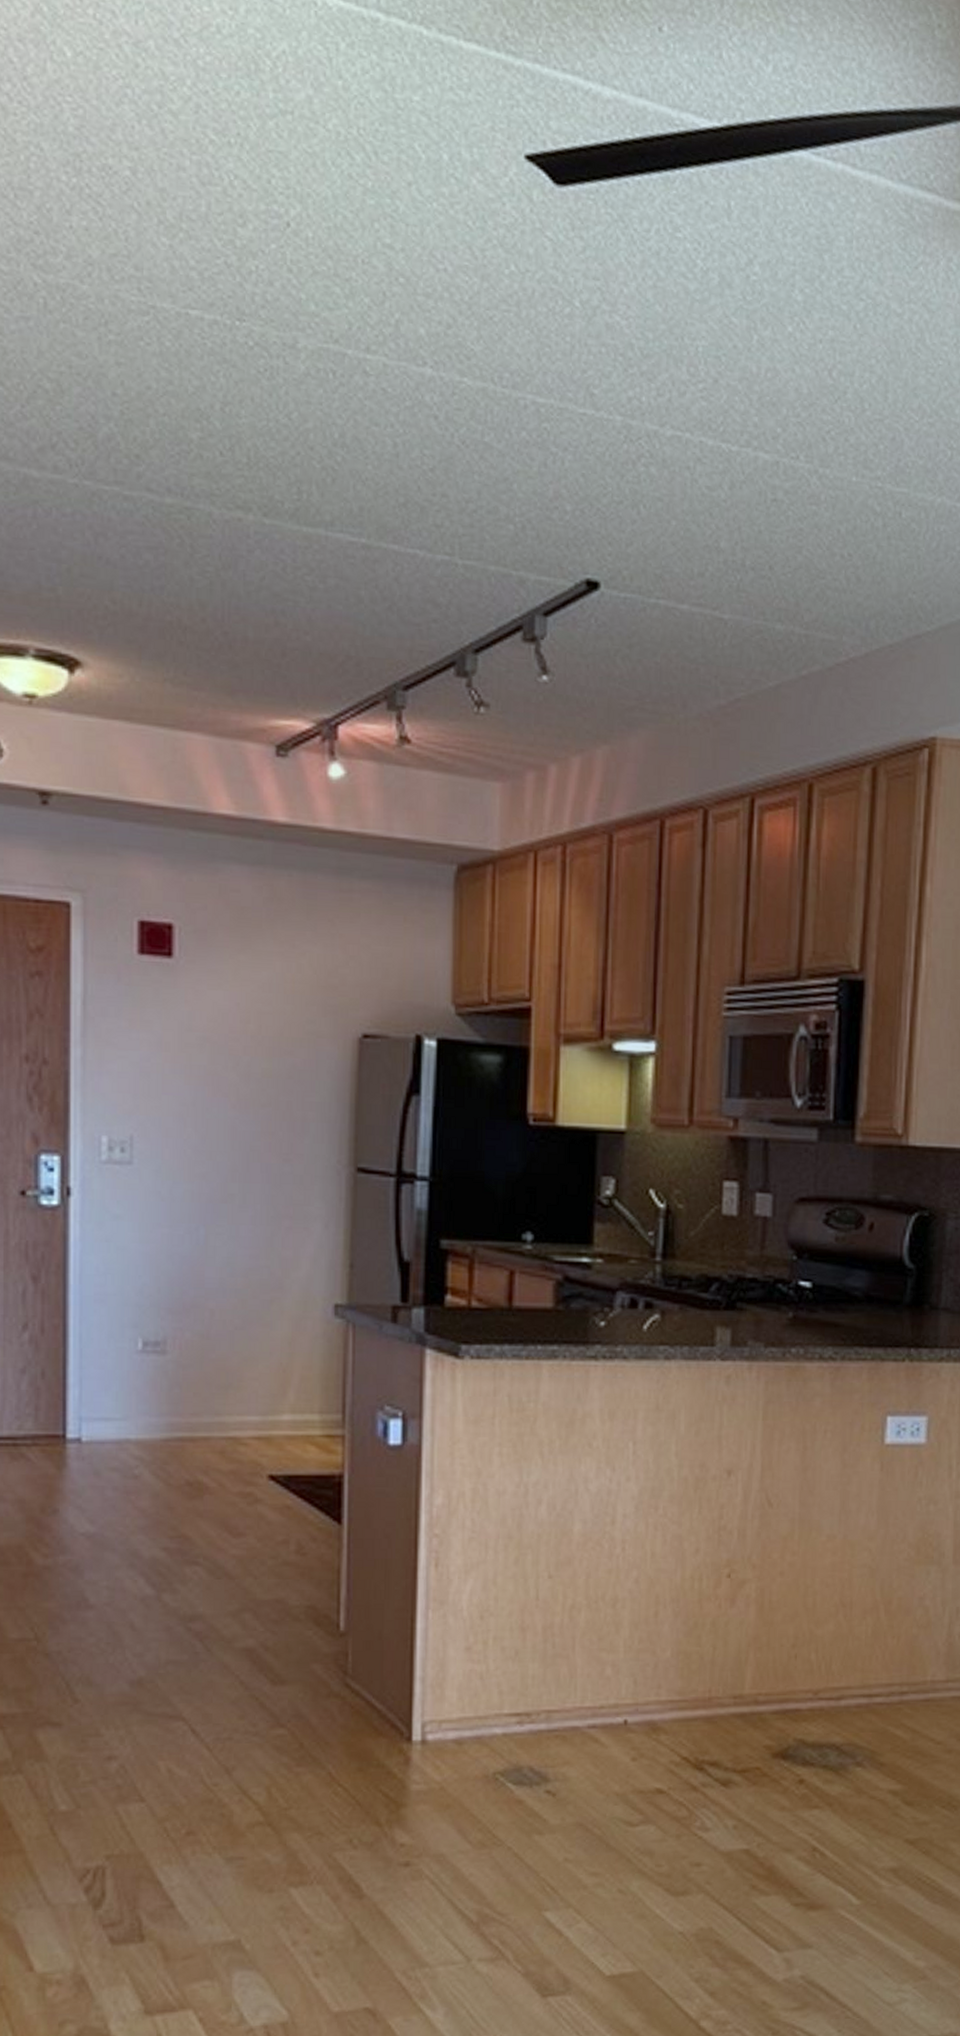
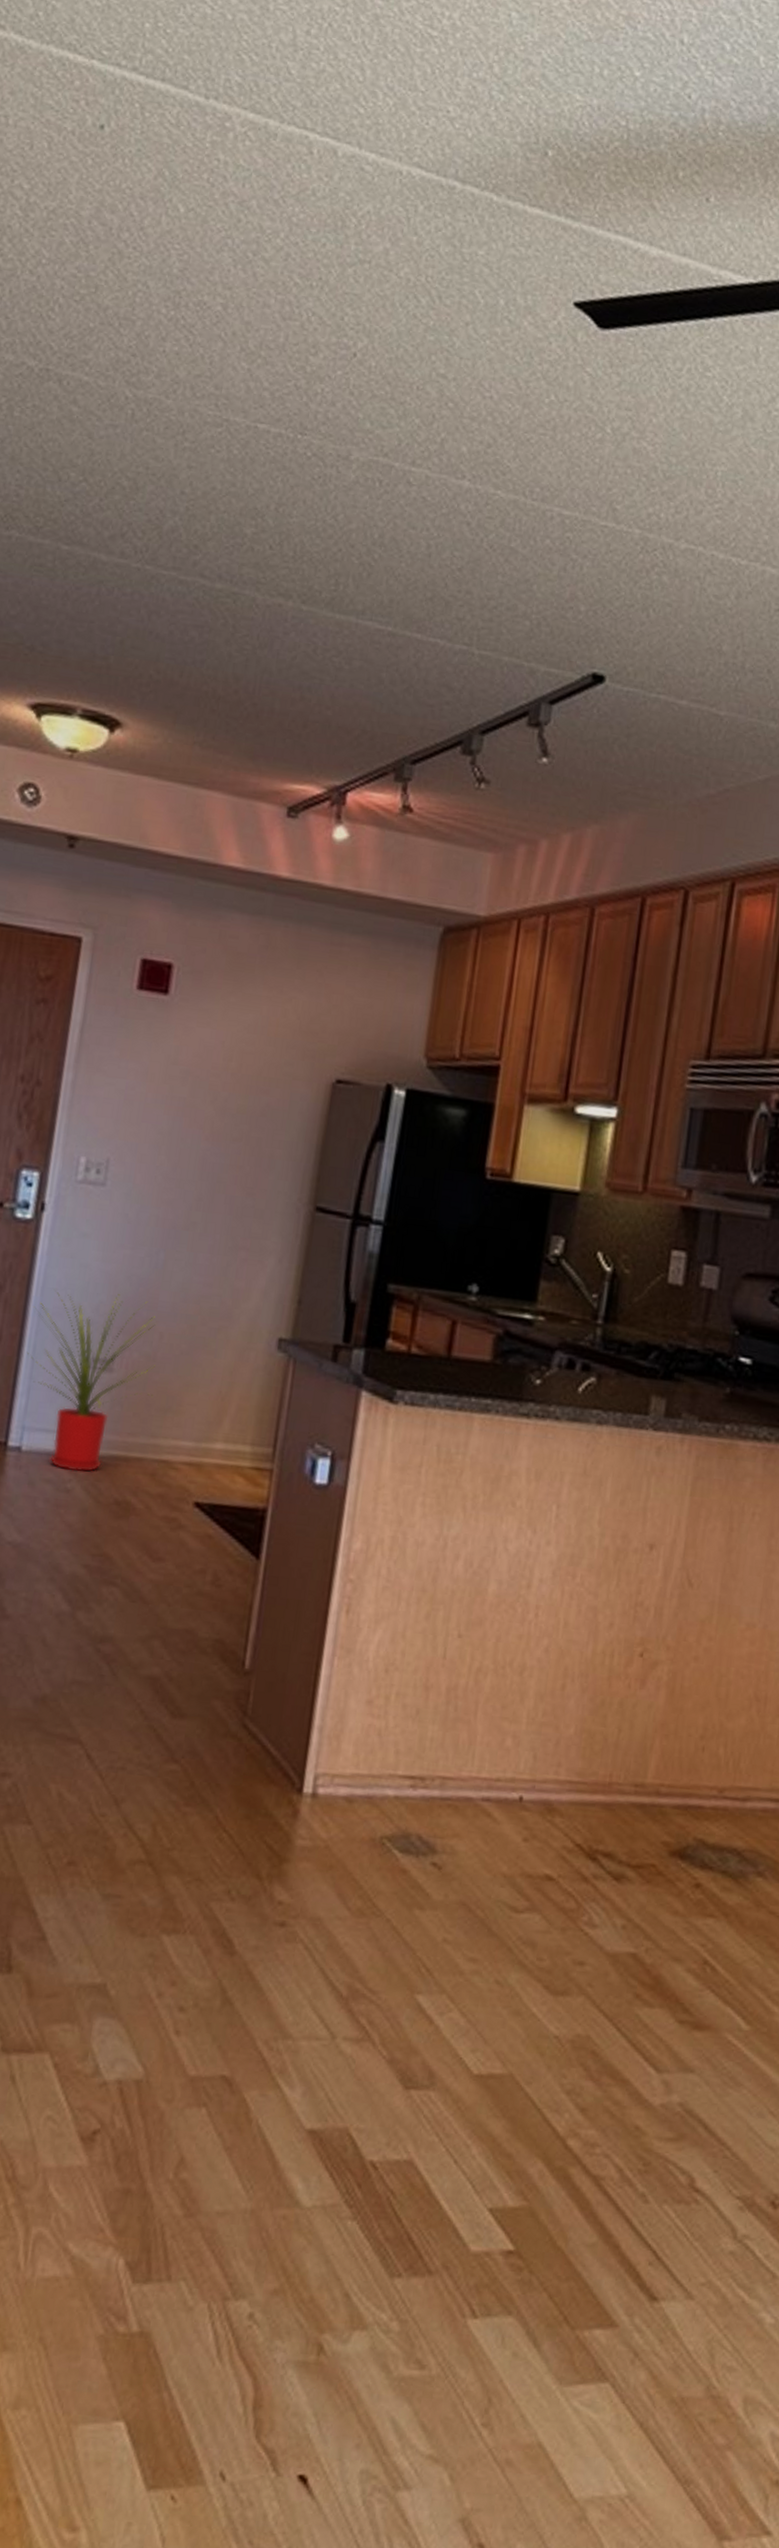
house plant: none [73,1275,211,1457] -> present [27,1292,155,1472]

